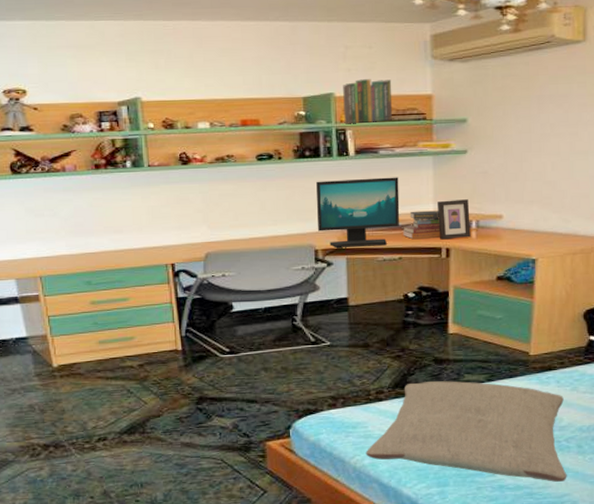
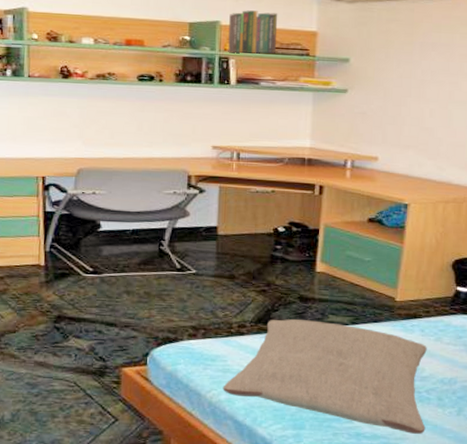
computer monitor: present [316,177,400,248] -> none [193,107,278,176]
books: present [403,210,441,240] -> none [278,145,316,174]
picture frame: present [438,199,471,240] -> none [313,137,346,177]

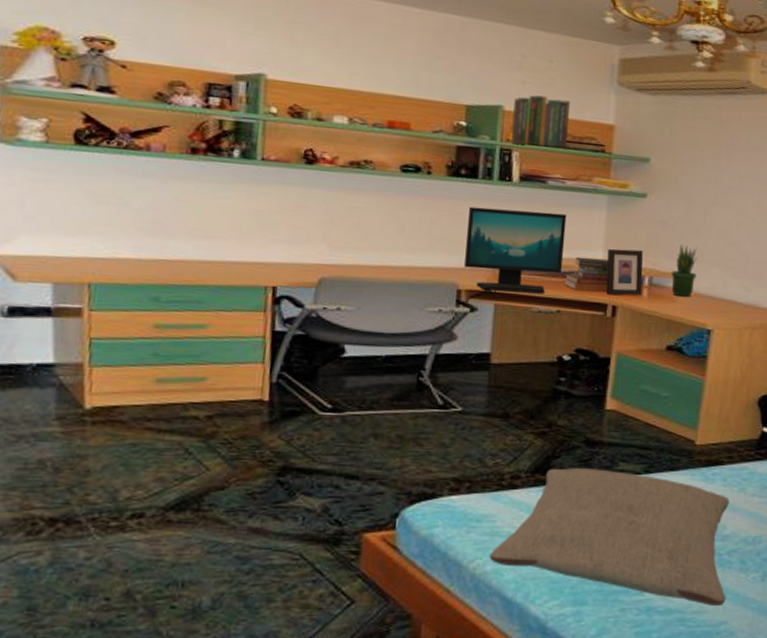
computer monitor: none [193,107,278,176] -> present [464,206,567,293]
books: none [278,145,316,174] -> present [564,256,609,292]
picture frame: none [313,137,346,177] -> present [606,248,643,296]
planter: none [370,132,394,176] -> present [671,244,698,297]

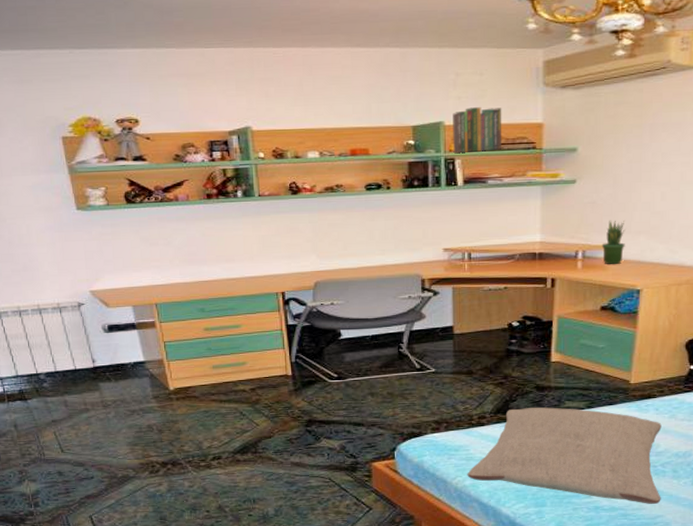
computer monitor: present [464,206,567,293] -> none [424,207,507,277]
books: present [564,256,609,292] -> none [509,240,547,270]
picture frame: present [606,248,643,296] -> none [544,230,576,270]

